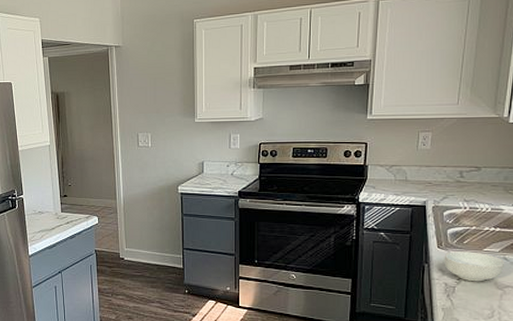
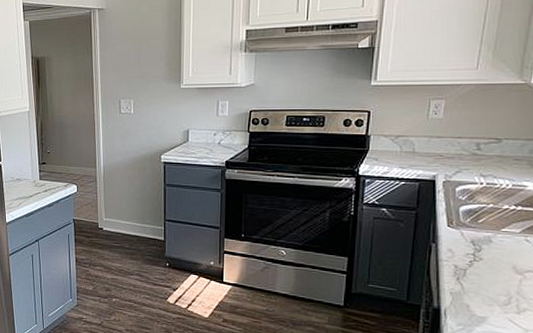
cereal bowl: present [444,251,505,282] -> none [454,231,527,265]

